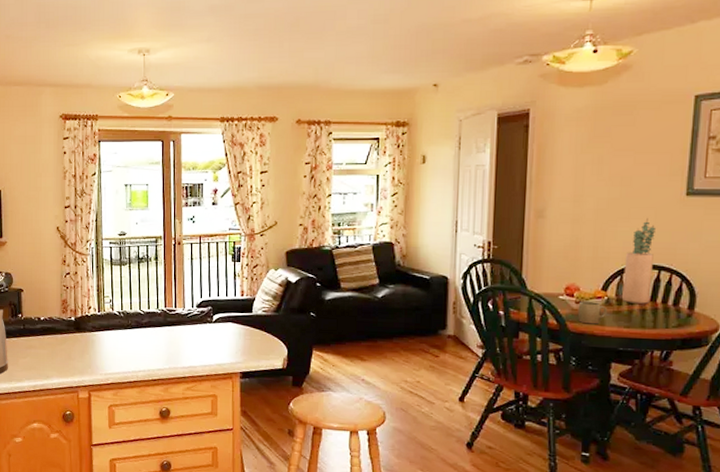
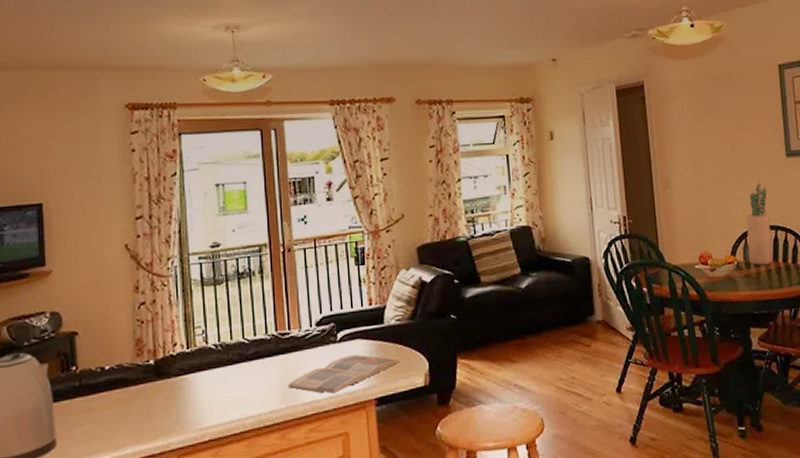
magazine: none [171,334,264,363] -> present [287,354,401,394]
mug: present [577,300,607,324] -> none [713,267,739,291]

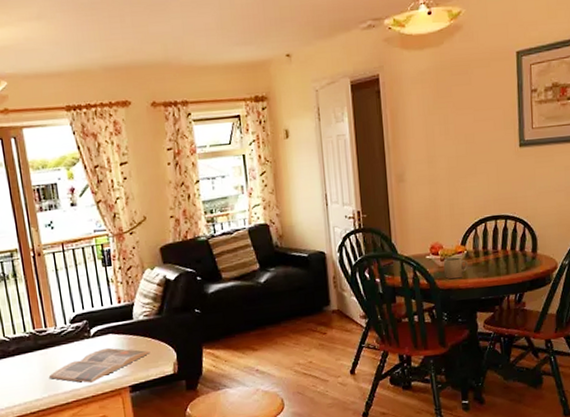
mug: none [713,267,739,291] -> present [443,257,468,279]
vase: present [745,180,773,266] -> none [476,171,501,255]

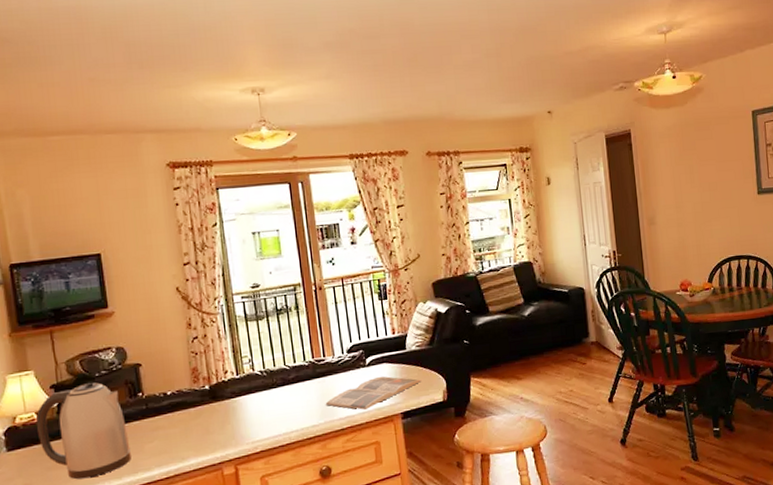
mug: present [443,257,468,279] -> none [692,293,715,314]

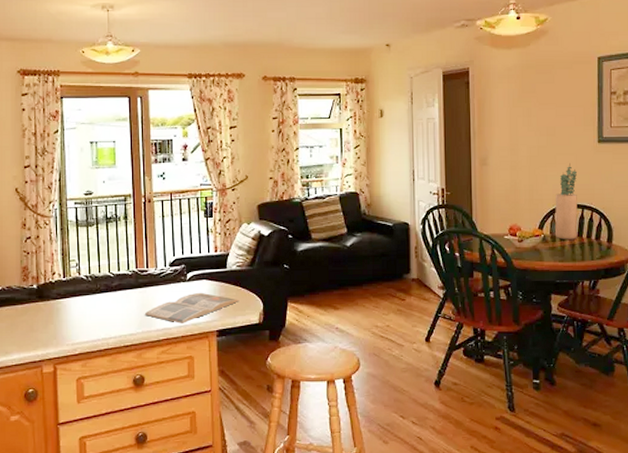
vase: none [721,215,744,291] -> present [555,162,578,240]

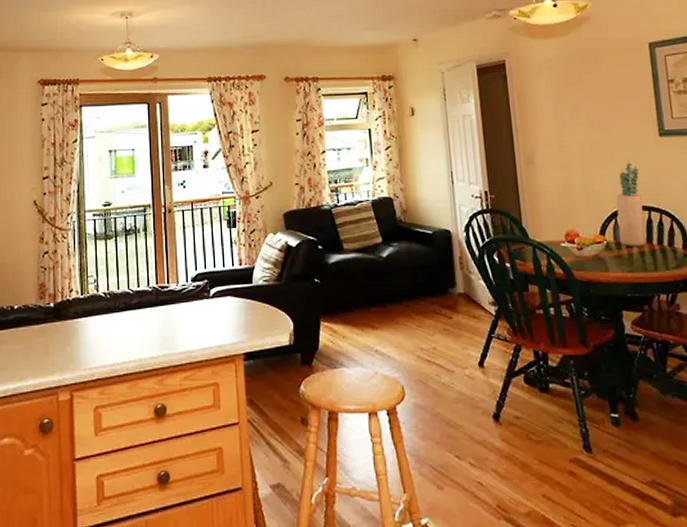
magazine: present [144,292,239,323] -> none [165,310,267,345]

